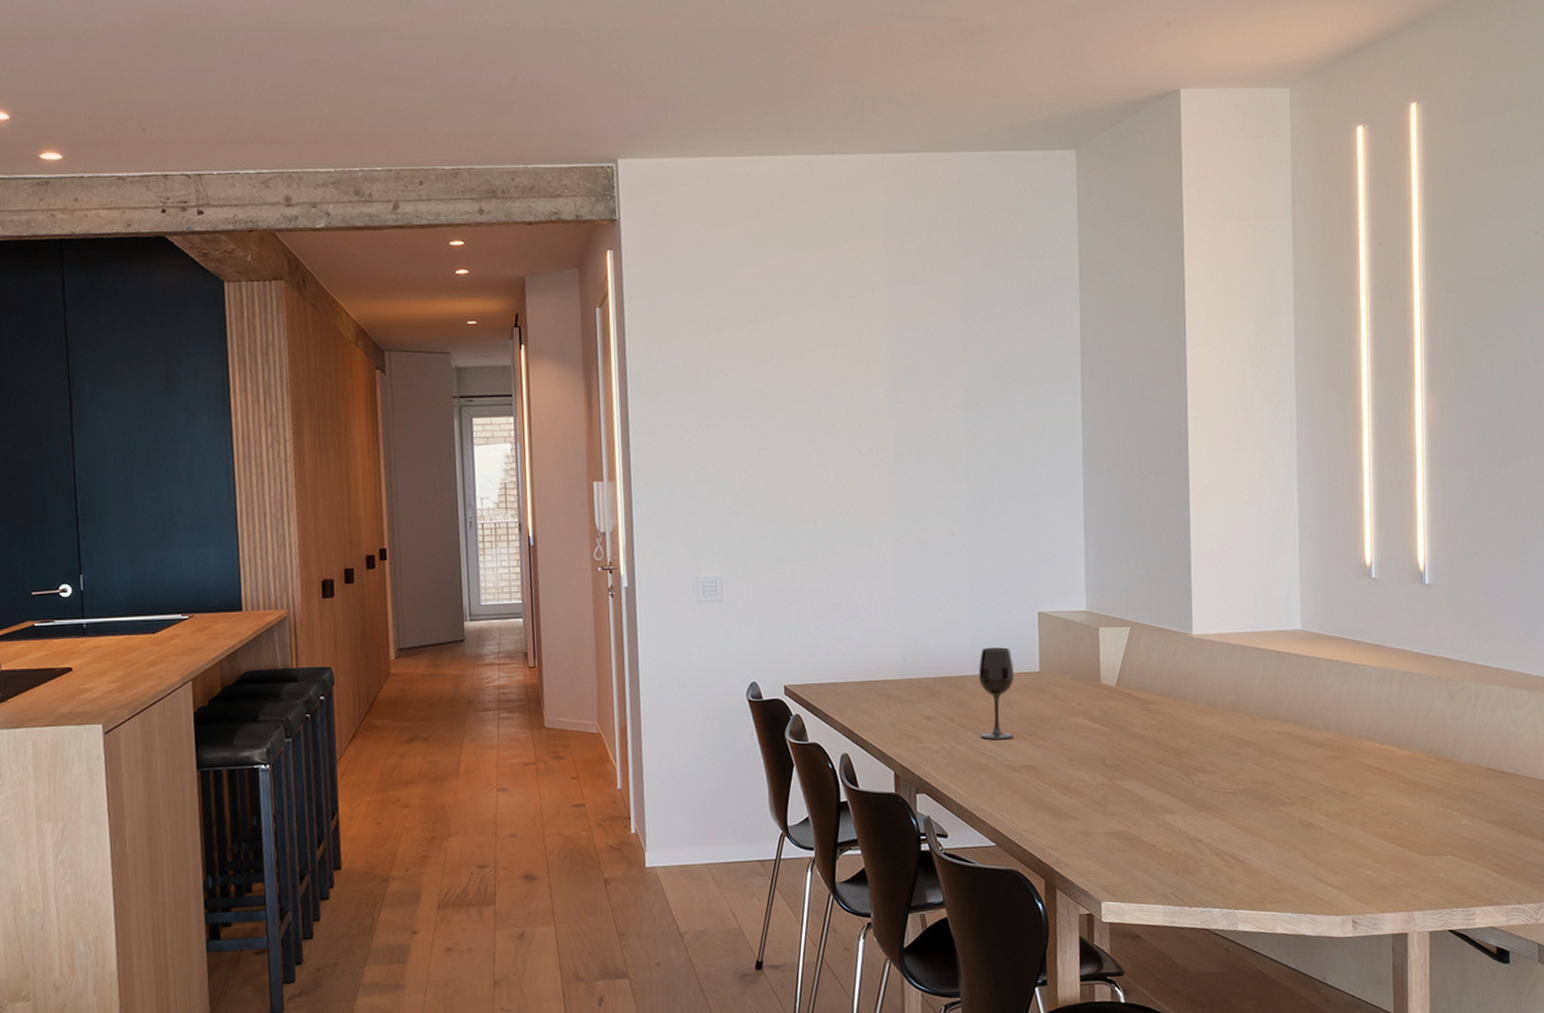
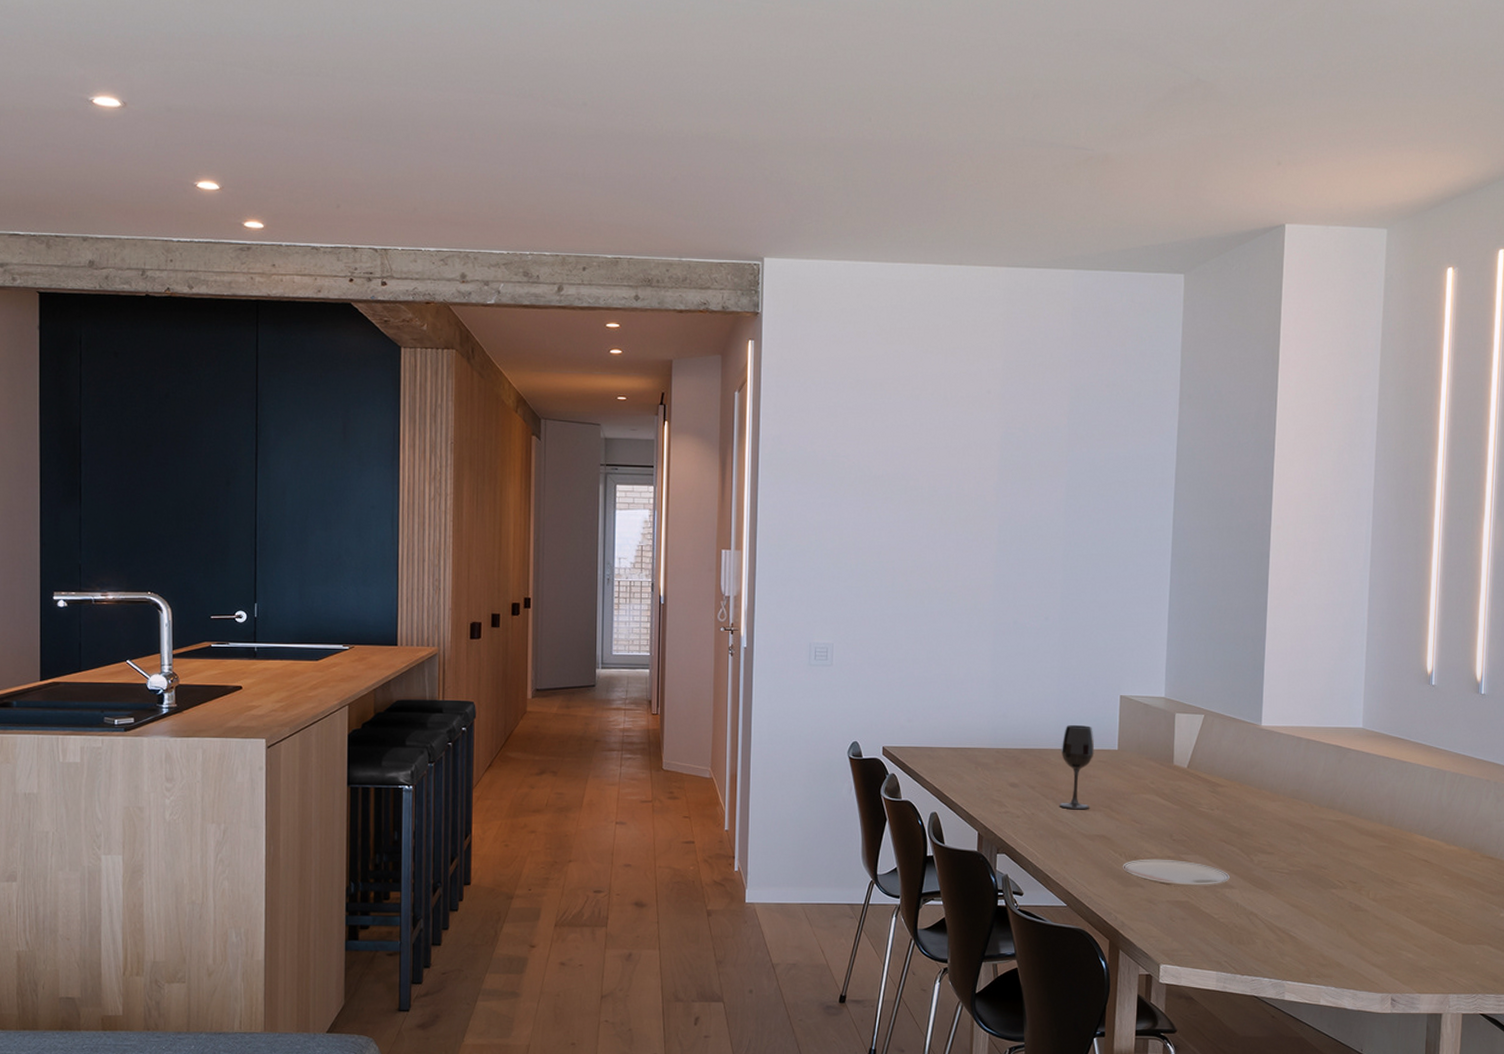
plate: none [1053,786,1170,816] -> present [1122,859,1230,887]

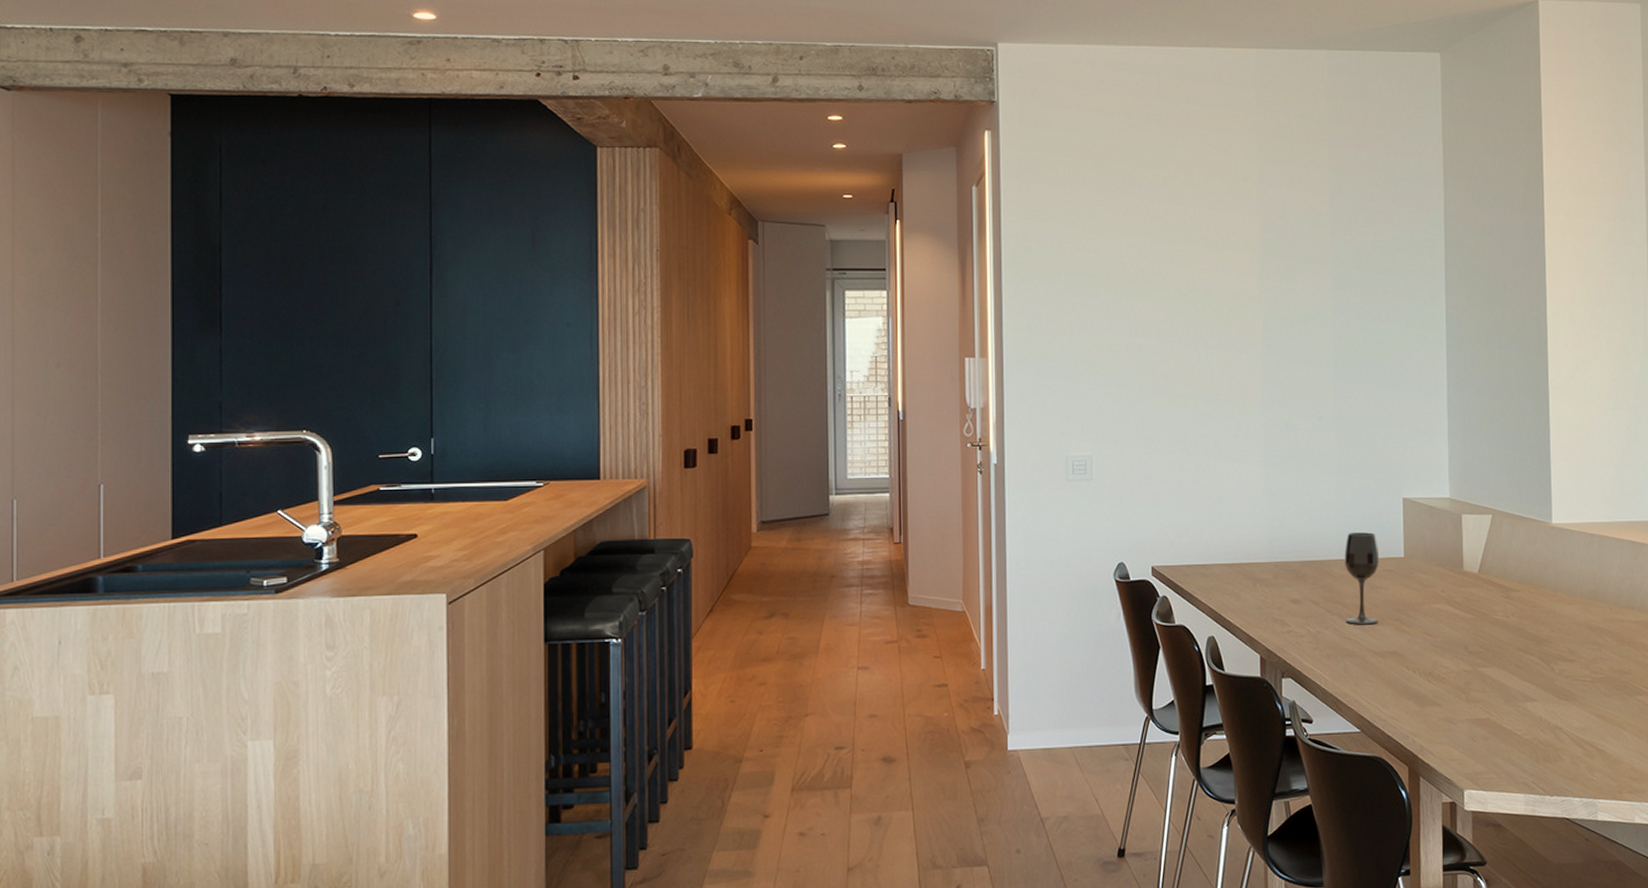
plate: present [1122,859,1230,887] -> none [1416,673,1531,703]

